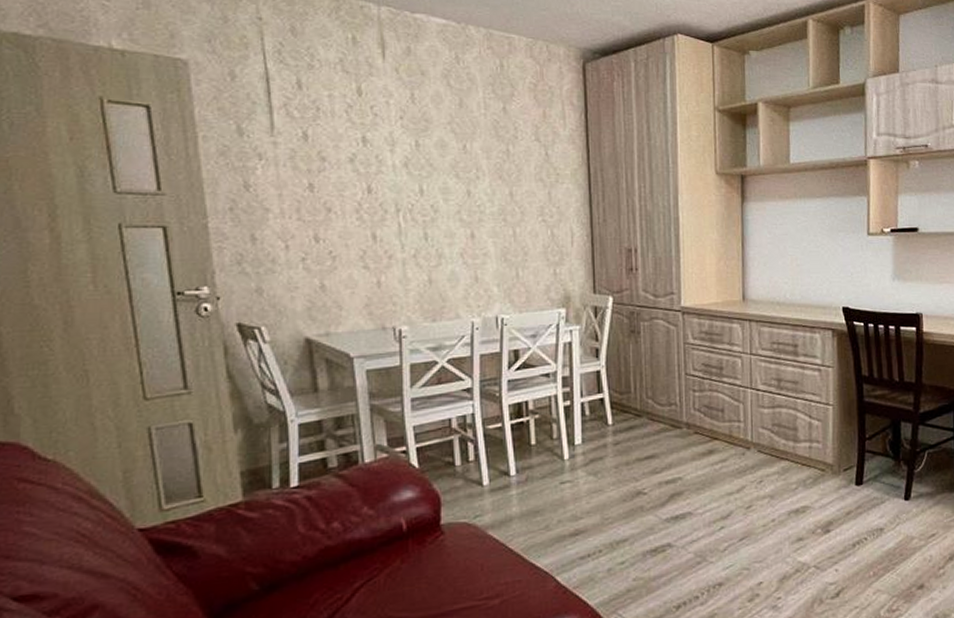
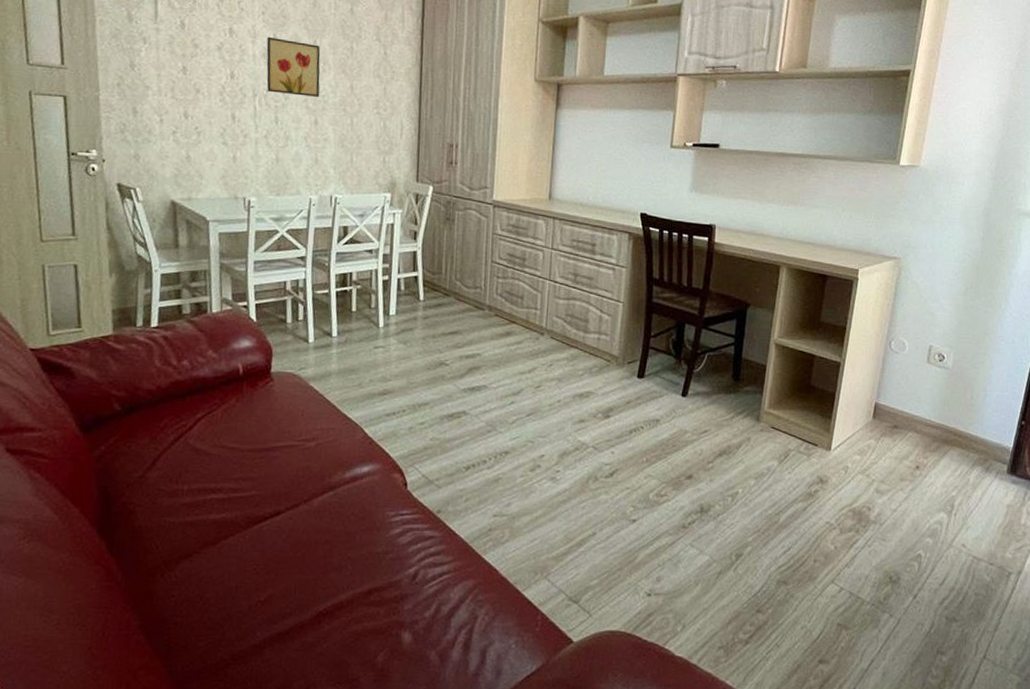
wall art: none [408,143,475,207] -> present [266,36,321,97]

